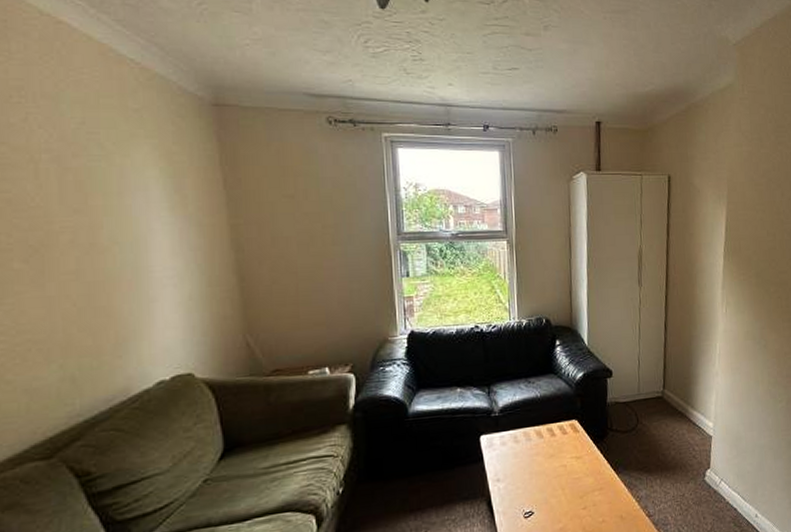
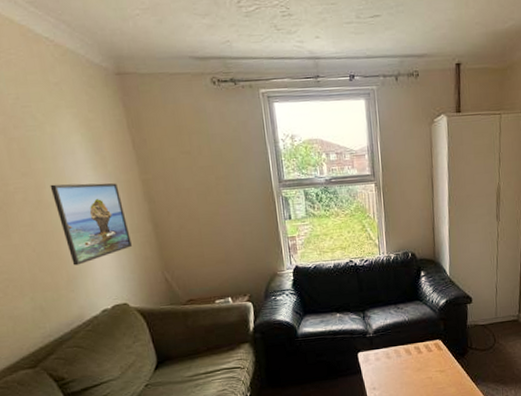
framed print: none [109,224,208,325] -> present [50,183,132,266]

